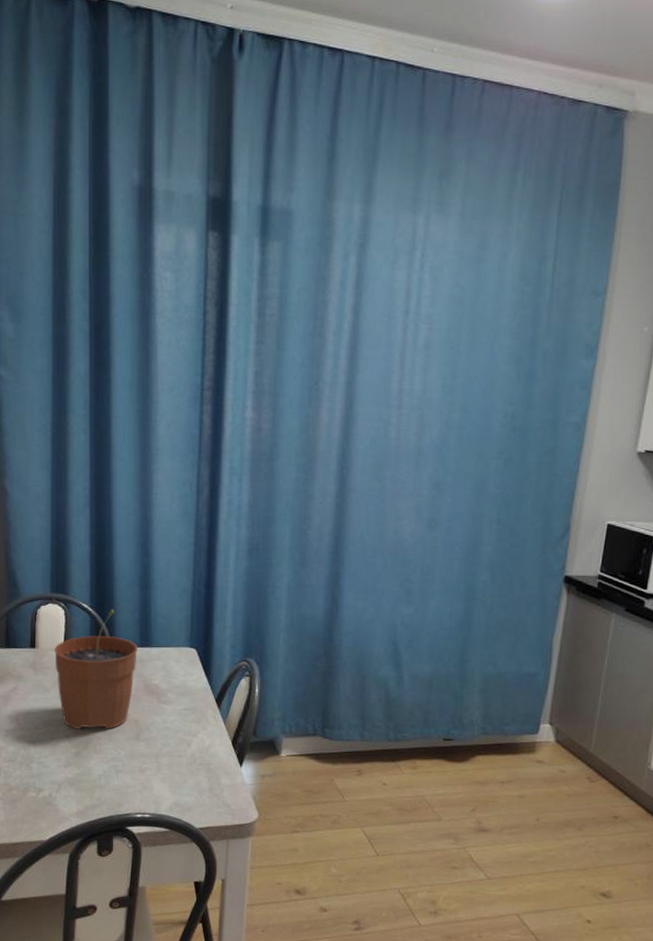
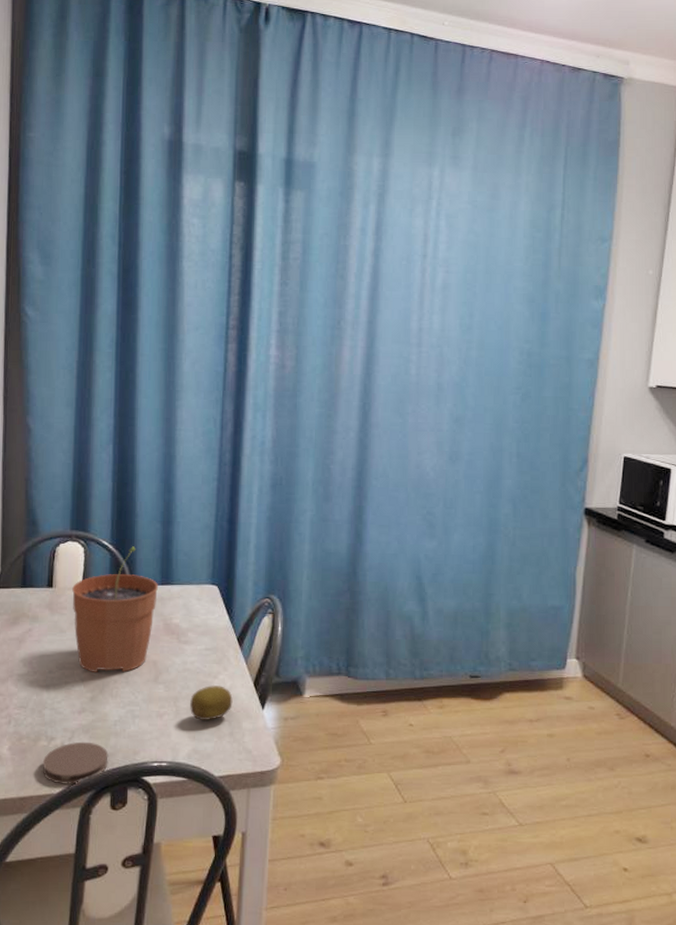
coaster: none [32,793,94,832] -> present [42,741,109,785]
fruit: none [171,742,212,777] -> present [190,684,233,721]

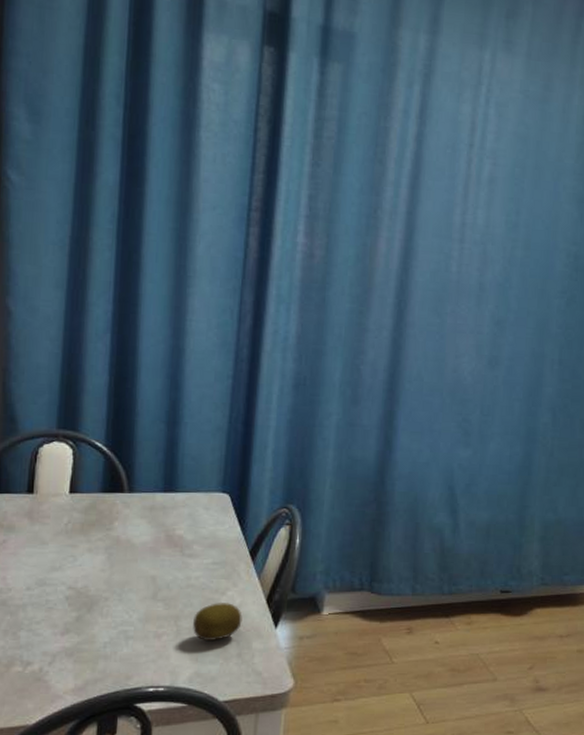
coaster: present [42,741,109,785] -> none [15,666,96,714]
plant pot: present [72,546,159,674] -> none [57,449,161,590]

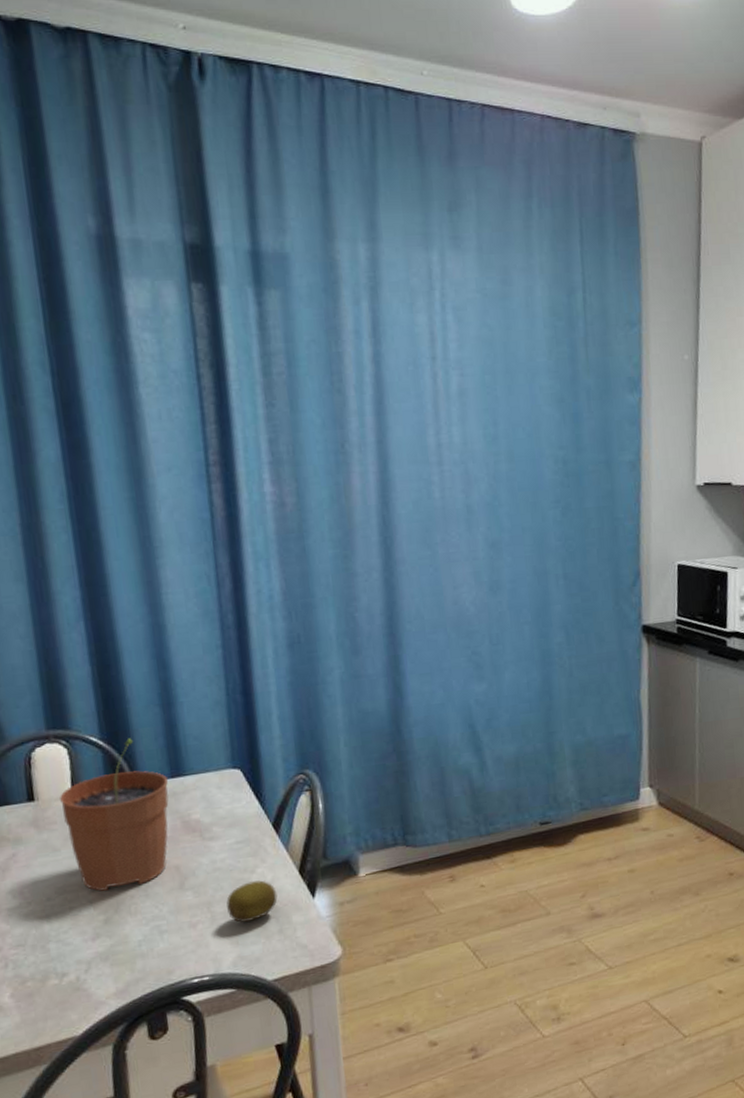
plant pot: none [57,449,161,590] -> present [60,738,169,892]

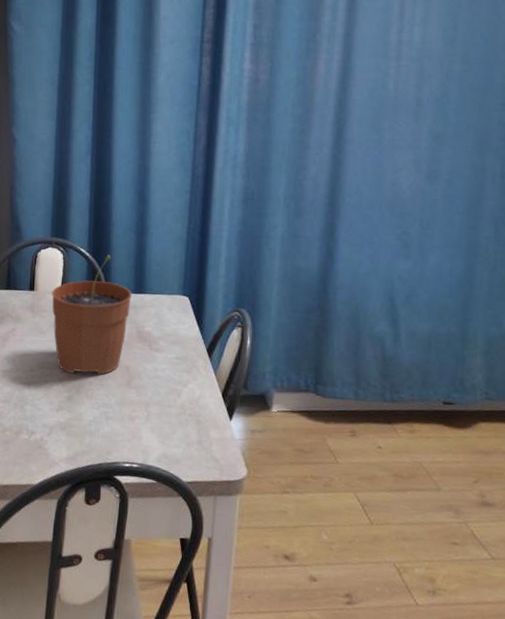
fruit: present [226,880,278,923] -> none [160,393,202,428]

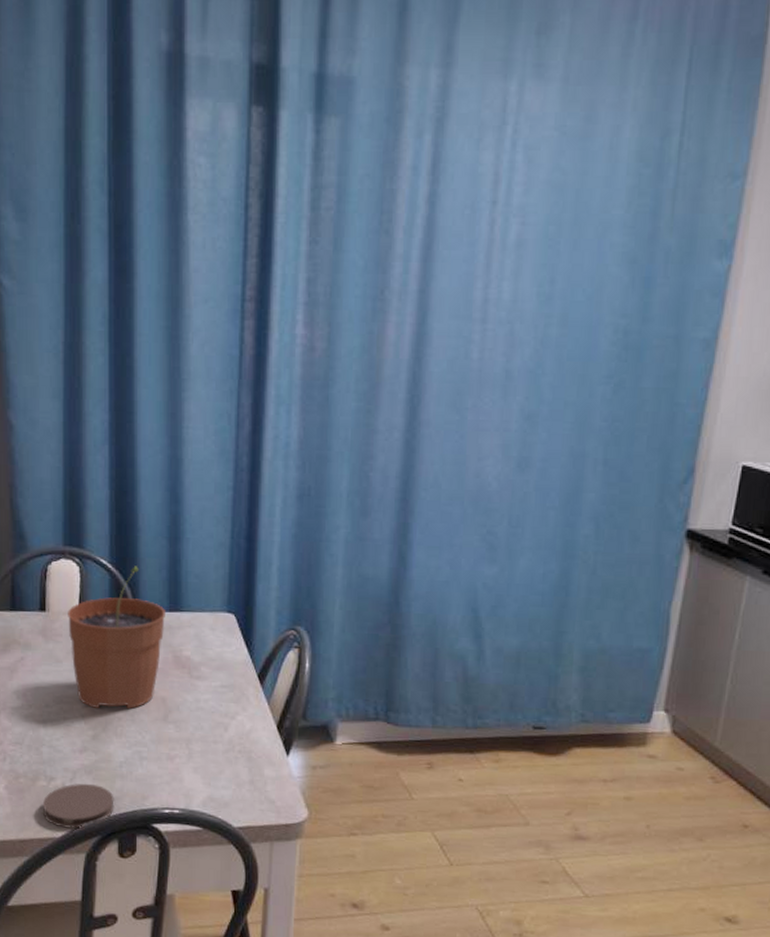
coaster: none [23,437,84,477] -> present [42,783,114,829]

